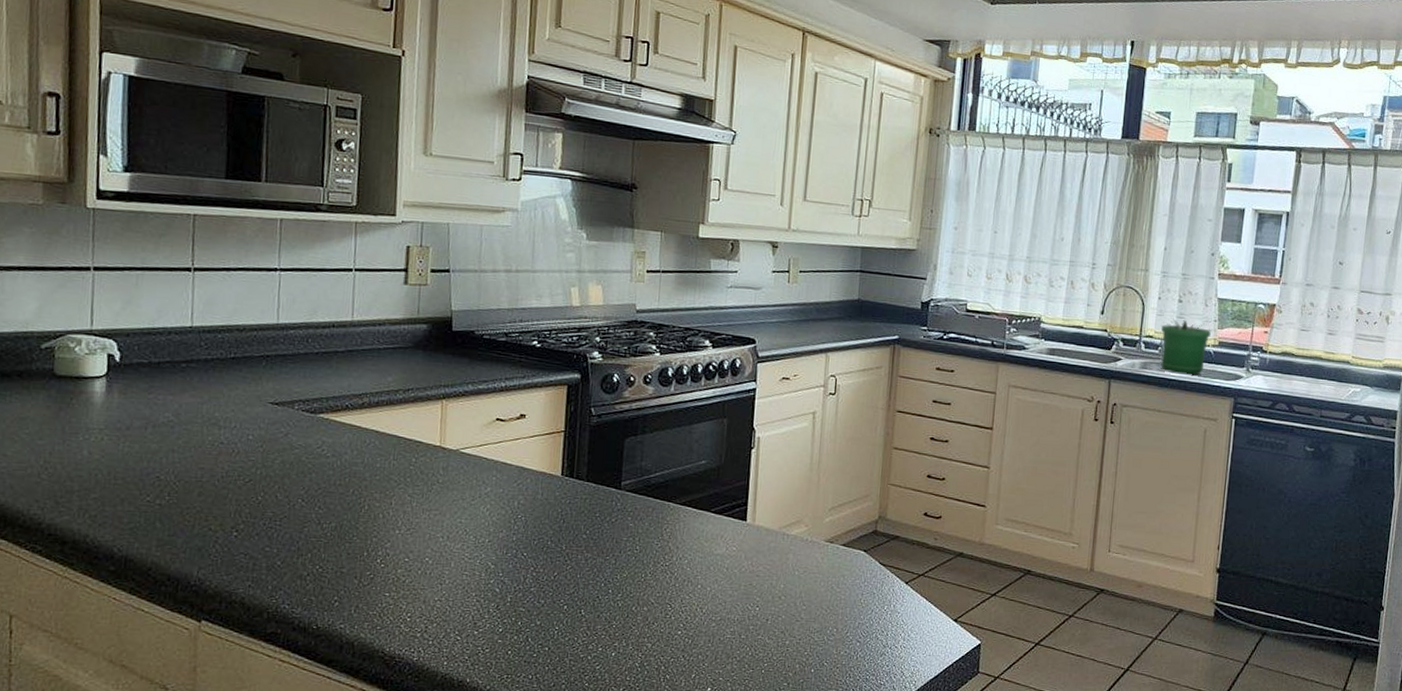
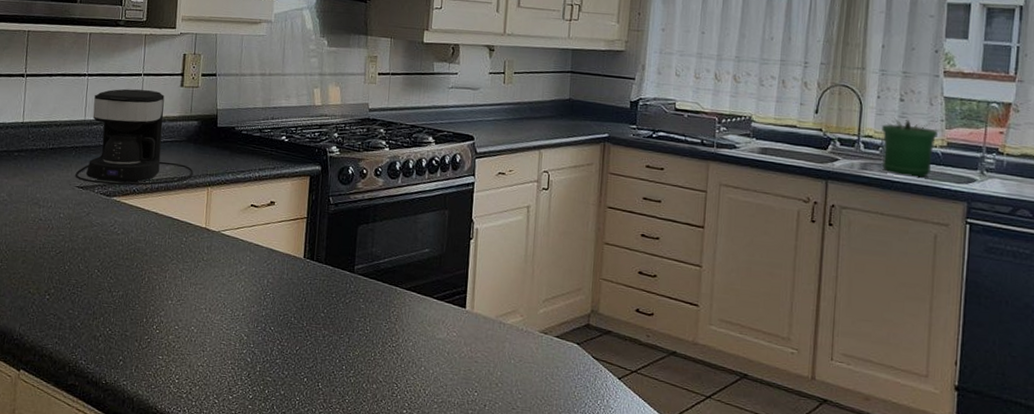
coffee maker: none [267,286,423,400] -> present [75,88,193,186]

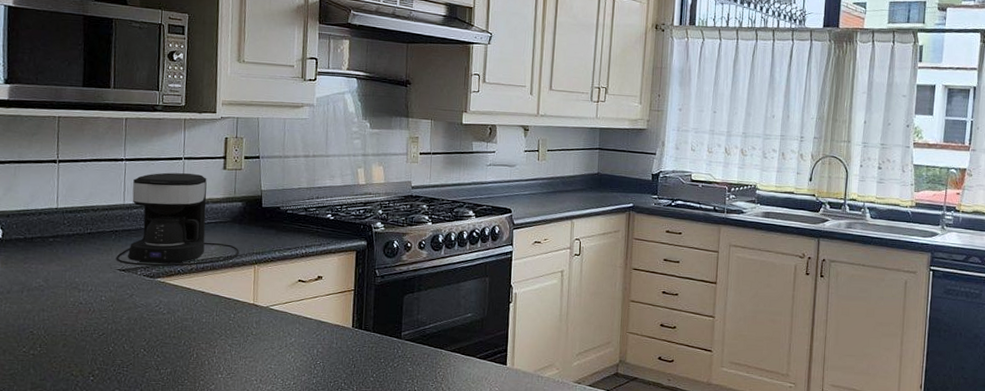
planter: present [881,117,946,177] -> none [863,183,914,233]

